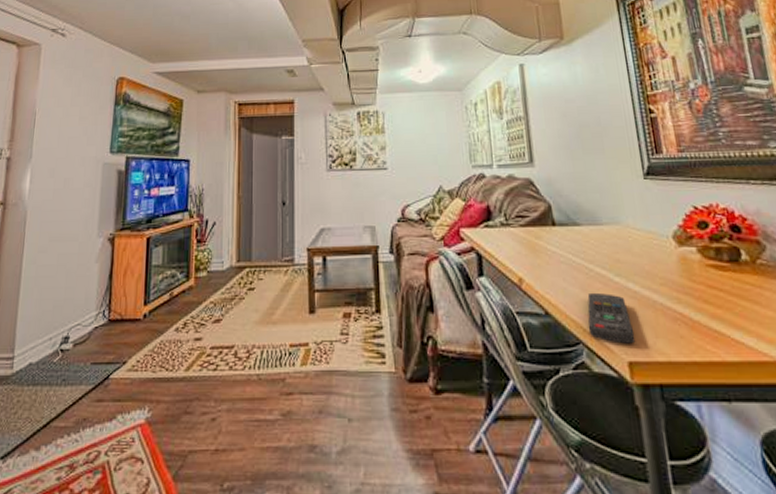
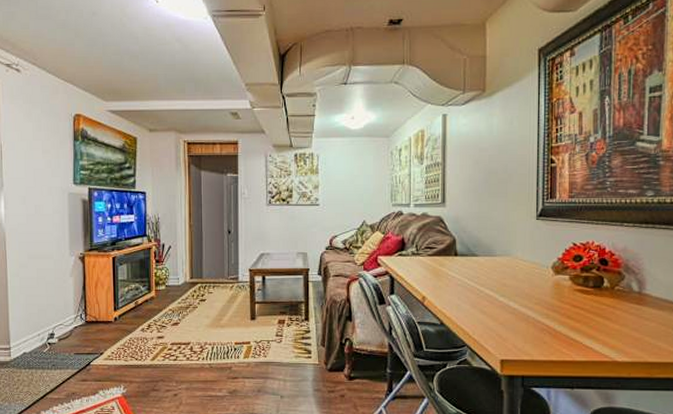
remote control: present [587,292,636,344] -> none [473,308,509,347]

